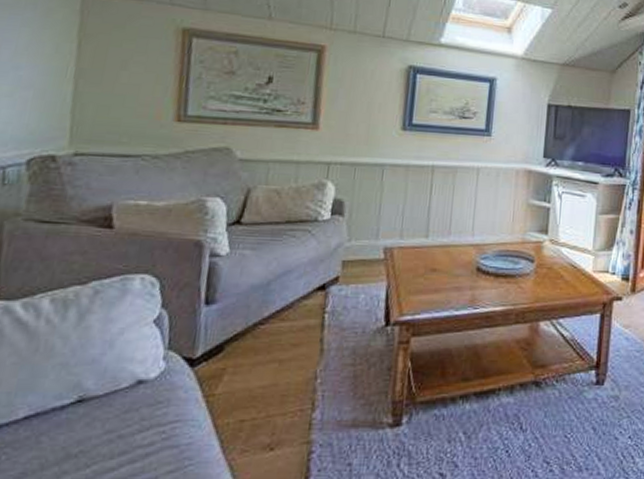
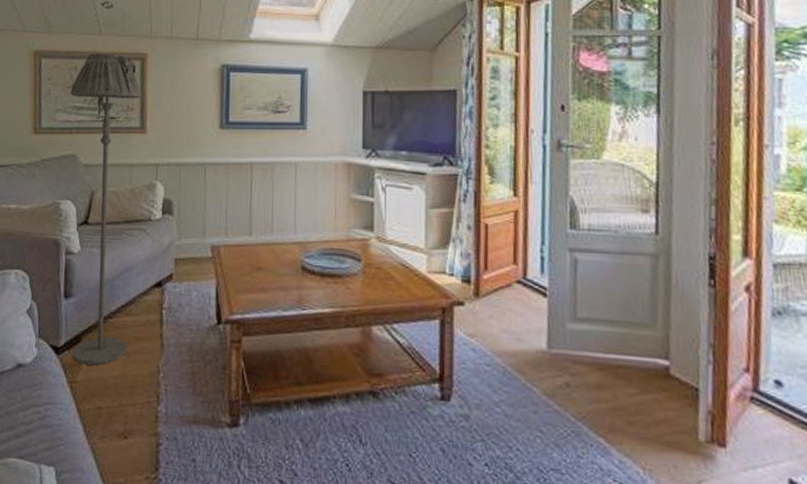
floor lamp: none [210,38,316,376] -> present [71,53,142,366]

